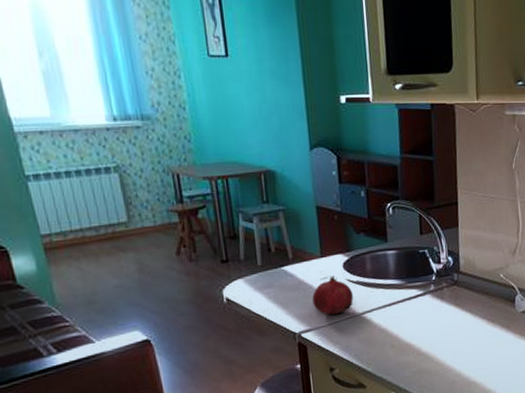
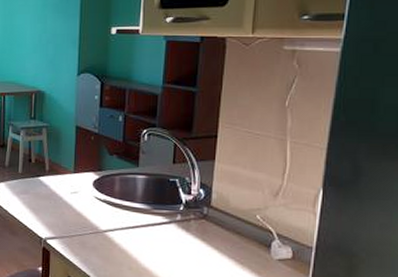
fruit: present [312,276,353,315] -> none [61,191,98,228]

